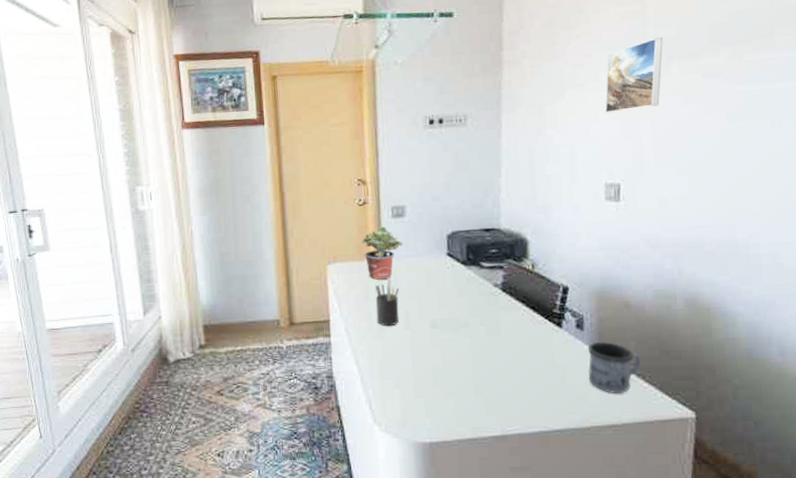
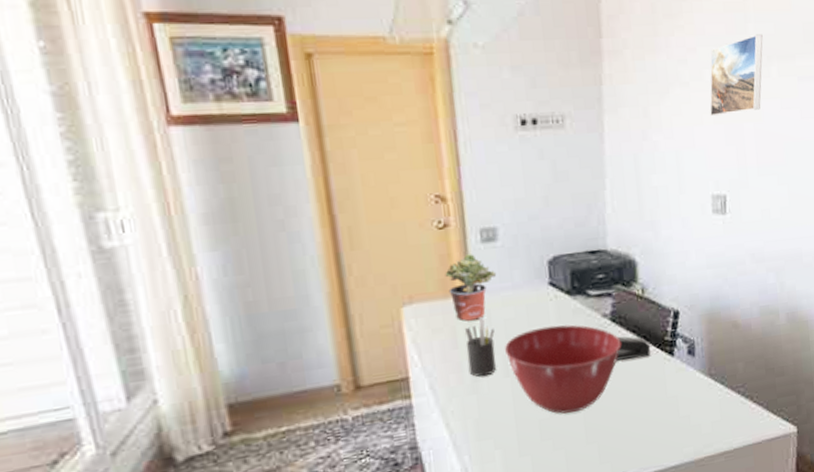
mixing bowl: none [406,290,511,367] -> present [504,324,621,414]
stapler: none [505,304,539,326] -> present [616,336,651,361]
mug: present [588,342,642,393] -> none [700,366,750,420]

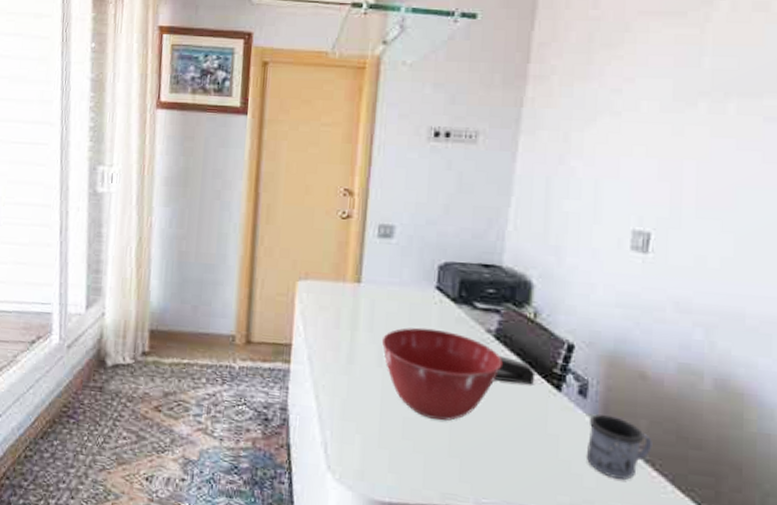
potted plant: present [445,254,497,321] -> none [340,245,387,307]
pen holder: present [465,316,496,377] -> none [345,304,376,361]
mug: none [700,366,750,420] -> present [587,414,653,480]
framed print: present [710,34,763,117] -> none [642,68,721,150]

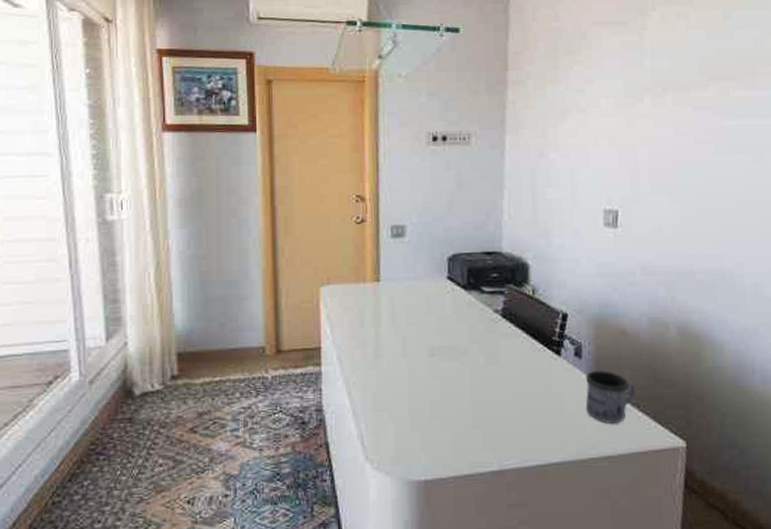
mixing bowl: present [381,327,503,421] -> none [403,315,510,398]
stapler: present [494,355,536,385] -> none [505,331,539,354]

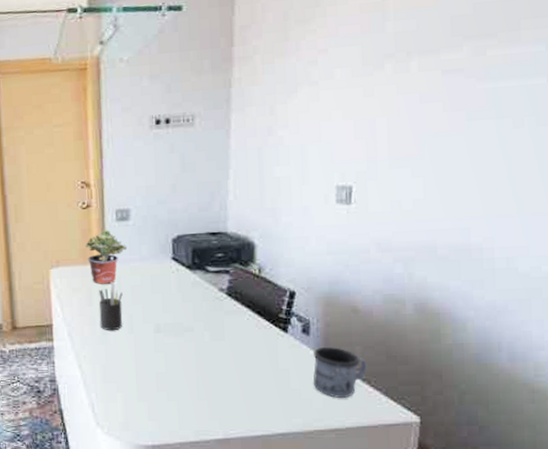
potted plant: none [359,246,402,304] -> present [85,230,128,284]
pen holder: none [371,301,397,354] -> present [98,281,123,330]

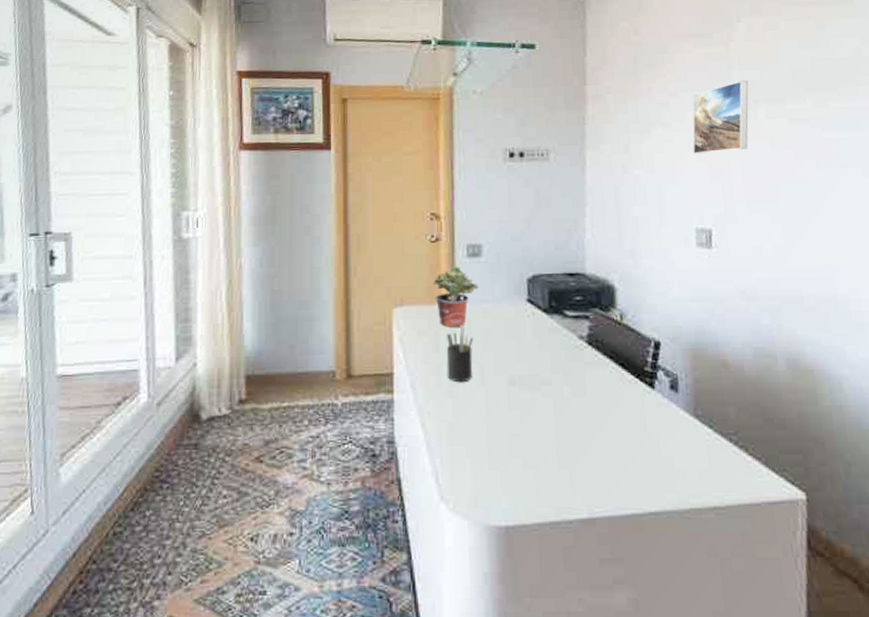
mug: present [313,347,367,398] -> none [684,407,743,468]
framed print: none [339,31,403,113] -> present [692,80,749,155]

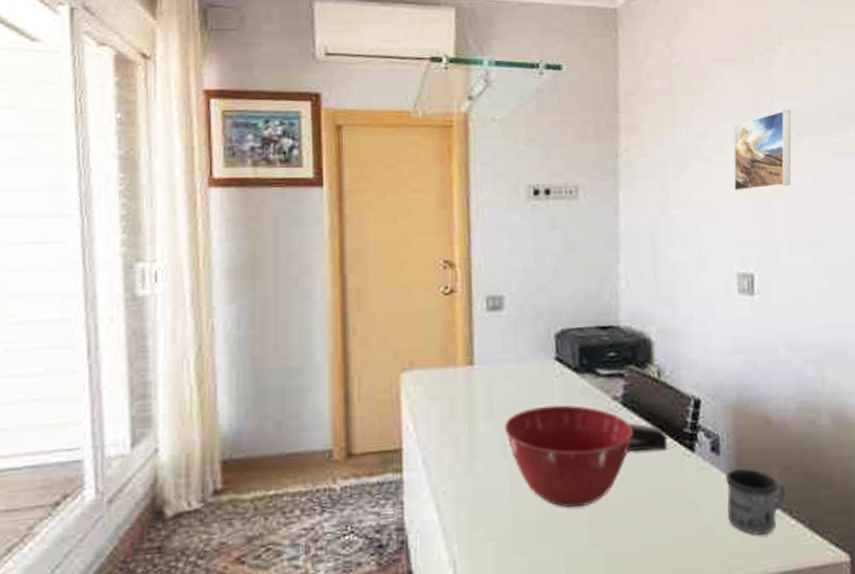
potted plant: present [433,266,479,327] -> none [447,322,501,393]
pen holder: present [446,324,473,381] -> none [463,388,495,455]
mixing bowl: none [481,341,598,433] -> present [504,405,634,508]
stapler: none [591,360,629,386] -> present [627,423,668,451]
mug: none [684,407,743,468] -> present [726,469,787,535]

